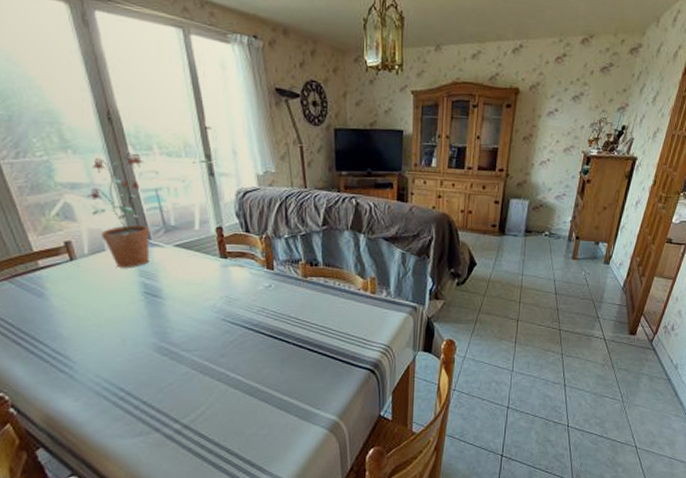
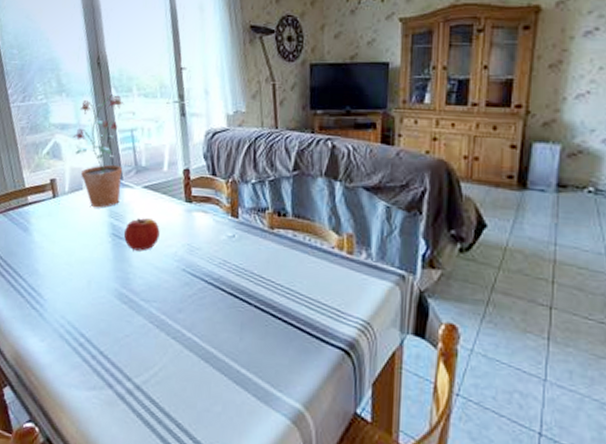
apple: none [157,275,196,306] -> present [123,218,160,252]

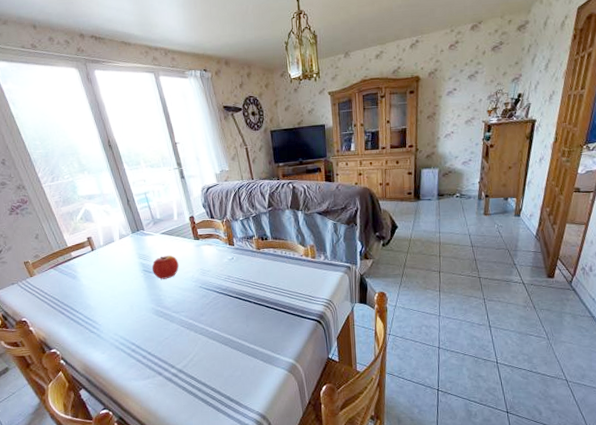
potted plant: present [73,94,125,208] -> none [99,168,145,254]

